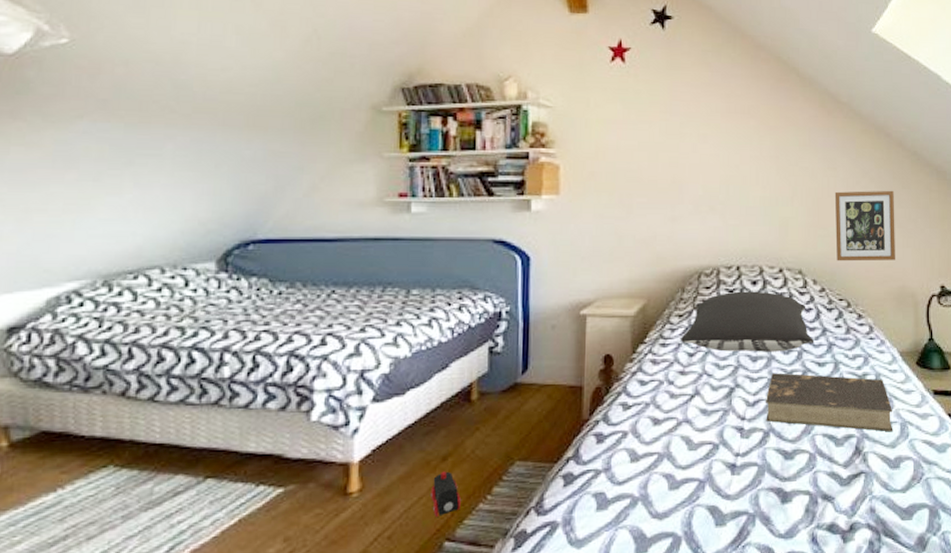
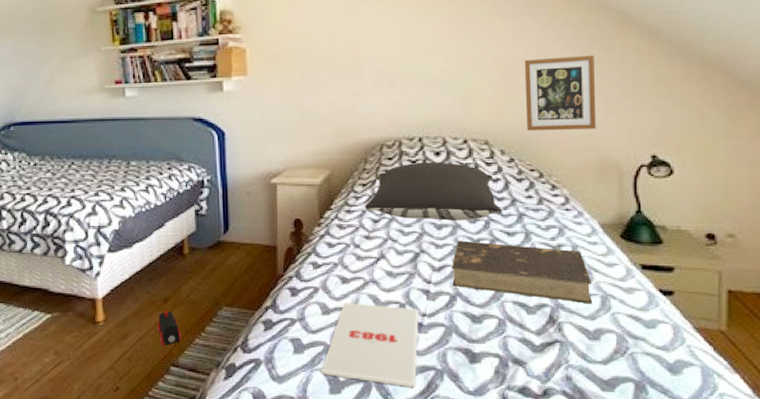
magazine: none [626,446,732,537] -> present [321,303,419,388]

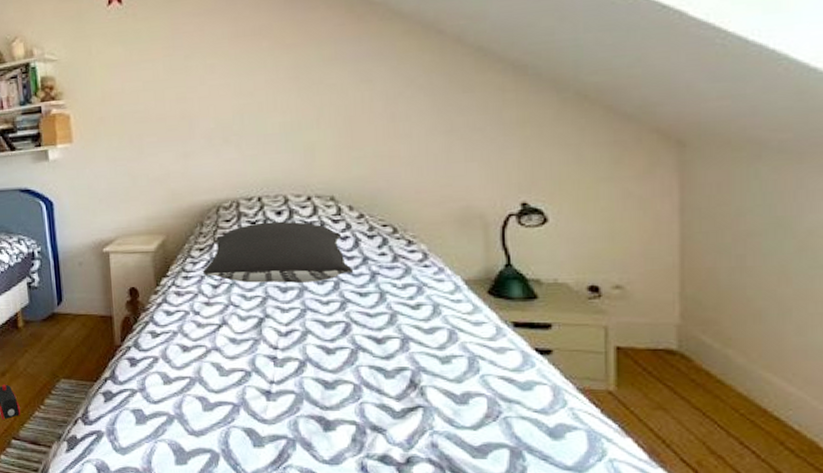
magazine: present [321,303,419,388] -> none [165,372,267,458]
book: present [452,241,593,304] -> none [300,303,459,366]
picture frame: present [524,55,596,131] -> none [371,96,455,184]

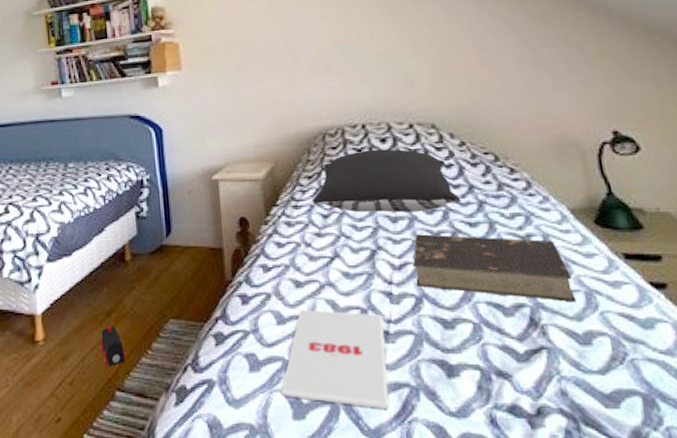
magazine: none [165,372,267,458] -> present [281,310,390,410]
book: none [300,303,459,366] -> present [413,234,577,302]

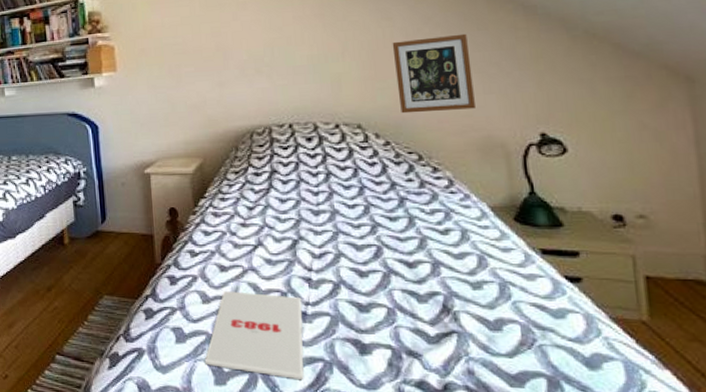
toy train: present [100,325,127,367] -> none [42,299,66,335]
pillow: present [313,148,461,213] -> none [239,147,383,206]
book: present [413,234,577,302] -> none [333,226,490,292]
picture frame: none [461,30,547,112] -> present [392,33,475,114]

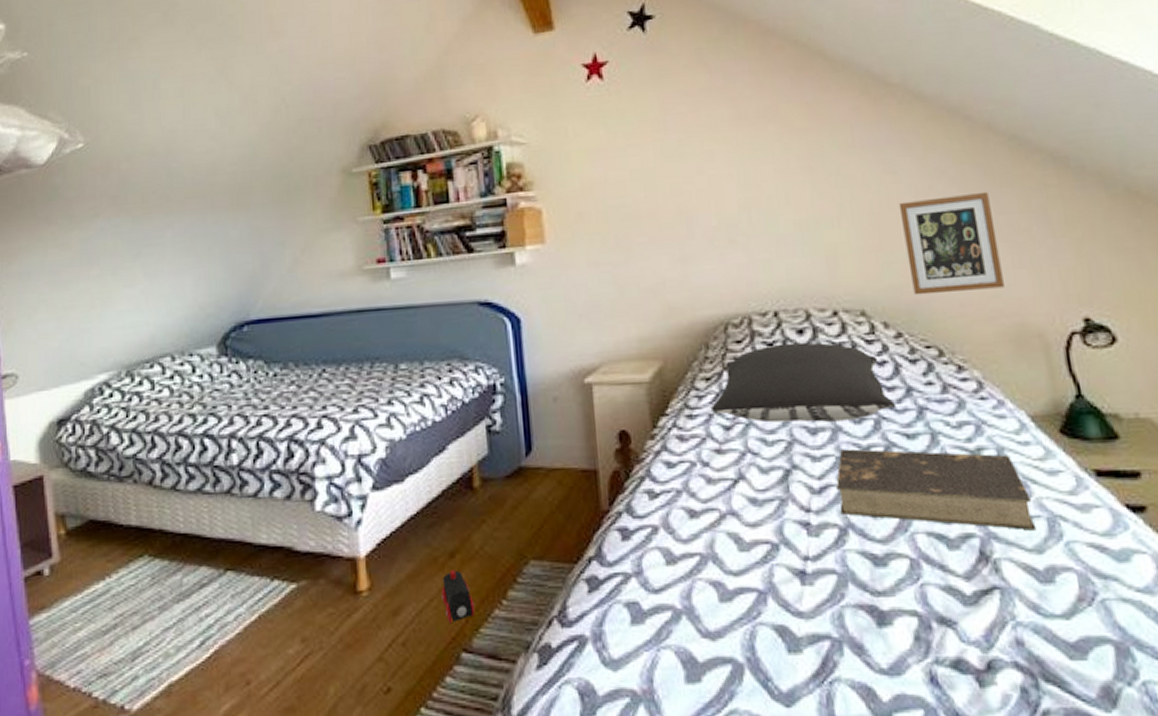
toy train: none [42,299,66,335] -> present [441,570,475,623]
magazine: present [204,291,304,380] -> none [671,545,806,669]
pillow: none [239,147,383,206] -> present [712,342,897,423]
book: none [333,226,490,292] -> present [836,448,1037,531]

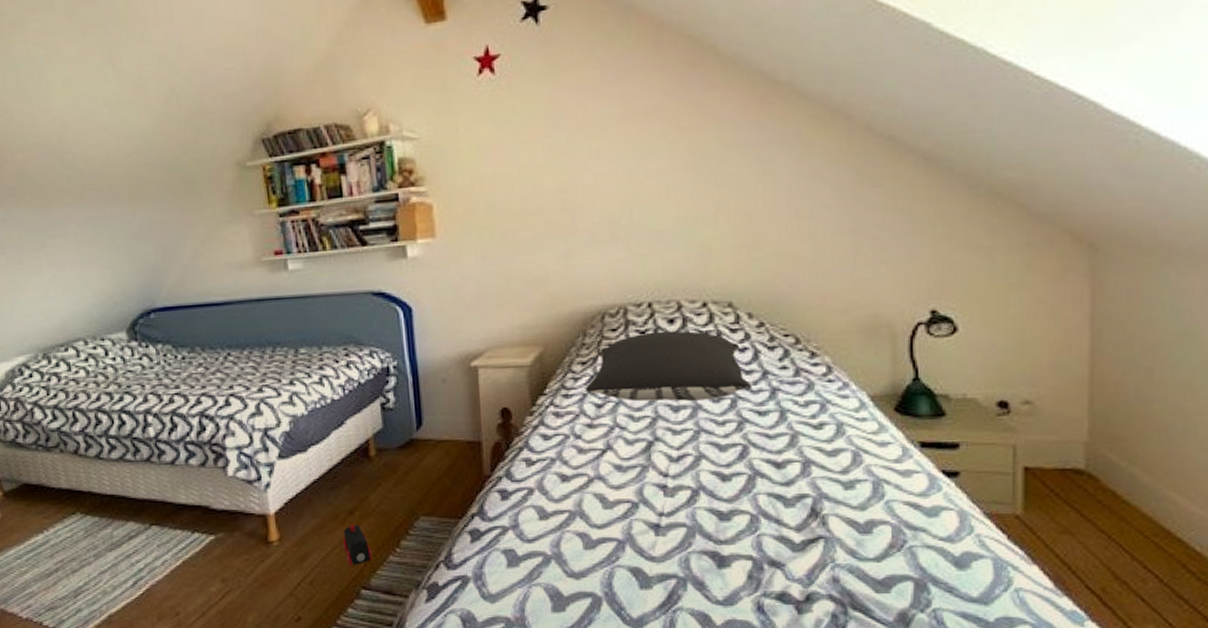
book: present [836,448,1037,531] -> none [693,424,863,492]
picture frame: present [898,191,1004,296] -> none [773,191,862,289]

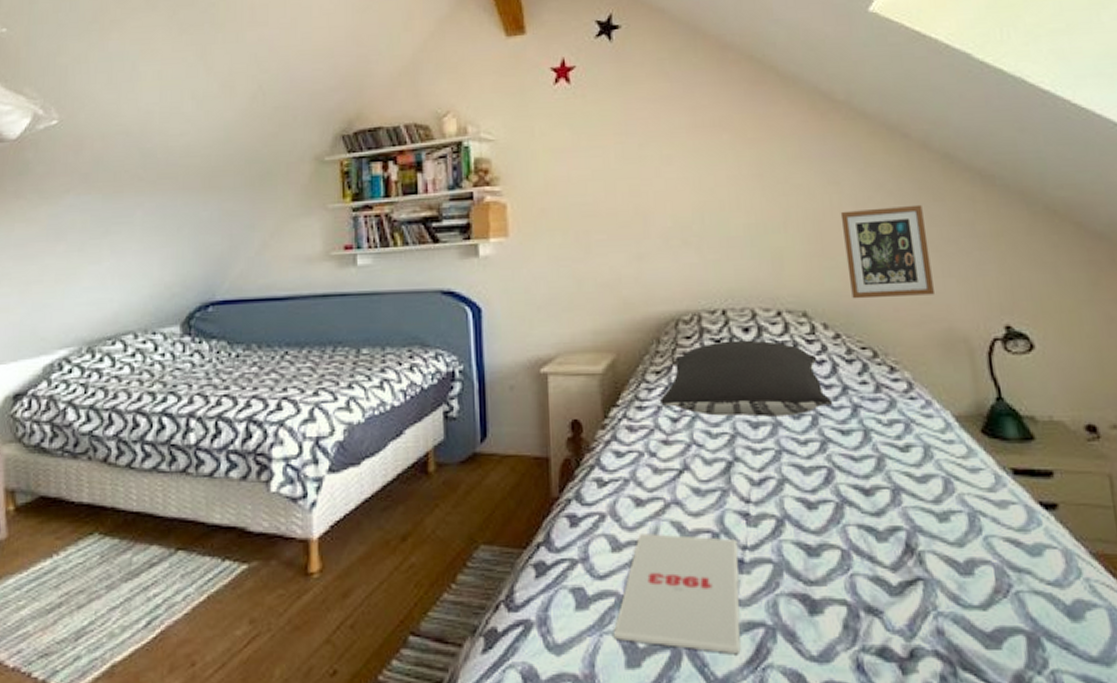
toy train: present [342,524,373,566] -> none [392,553,425,606]
magazine: none [540,504,656,601] -> present [613,533,741,655]
picture frame: none [773,191,862,289] -> present [840,204,934,299]

